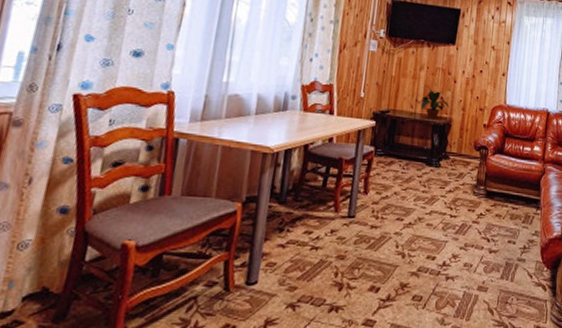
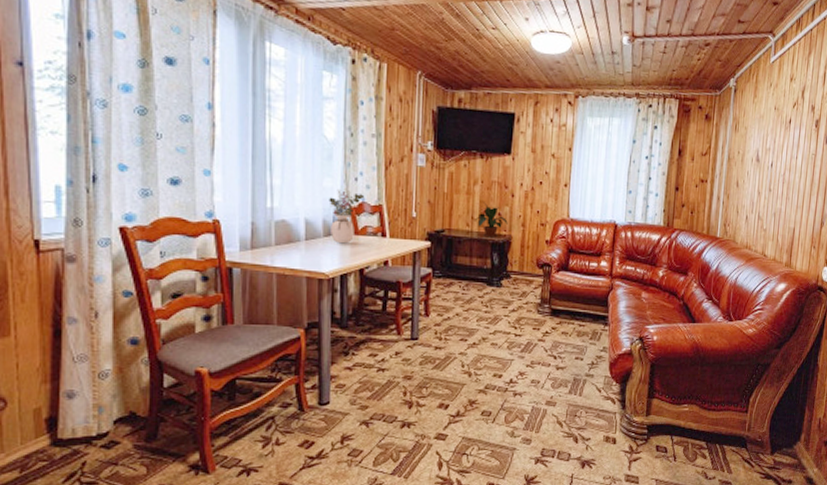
bouquet: none [280,67,318,120] -> present [329,187,365,244]

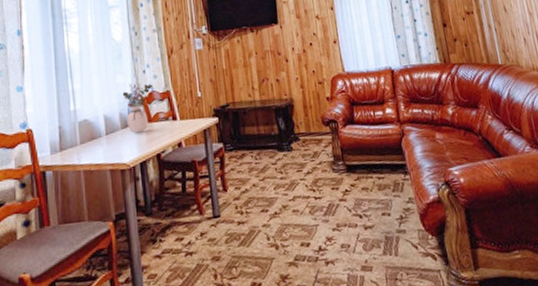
potted plant: present [474,202,508,238] -> none [255,71,287,105]

